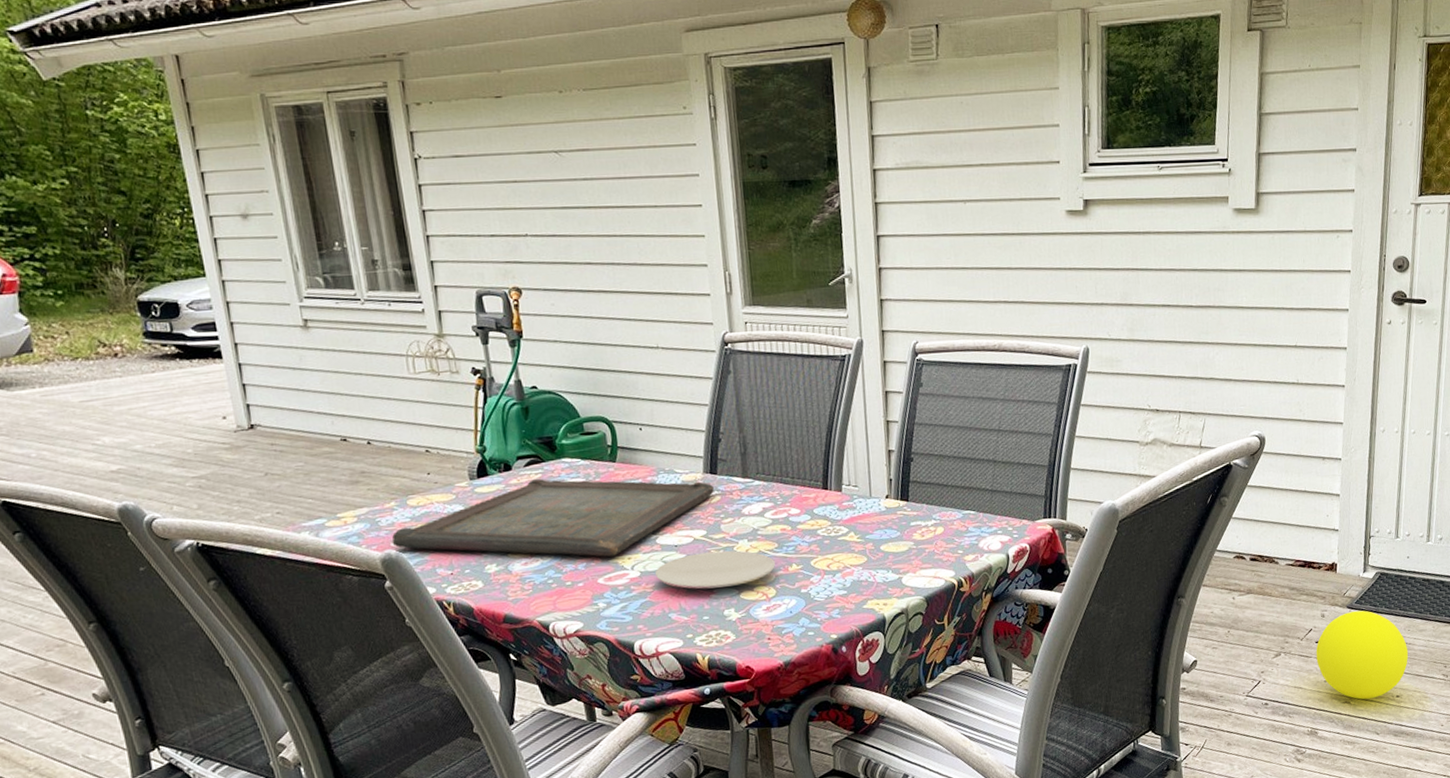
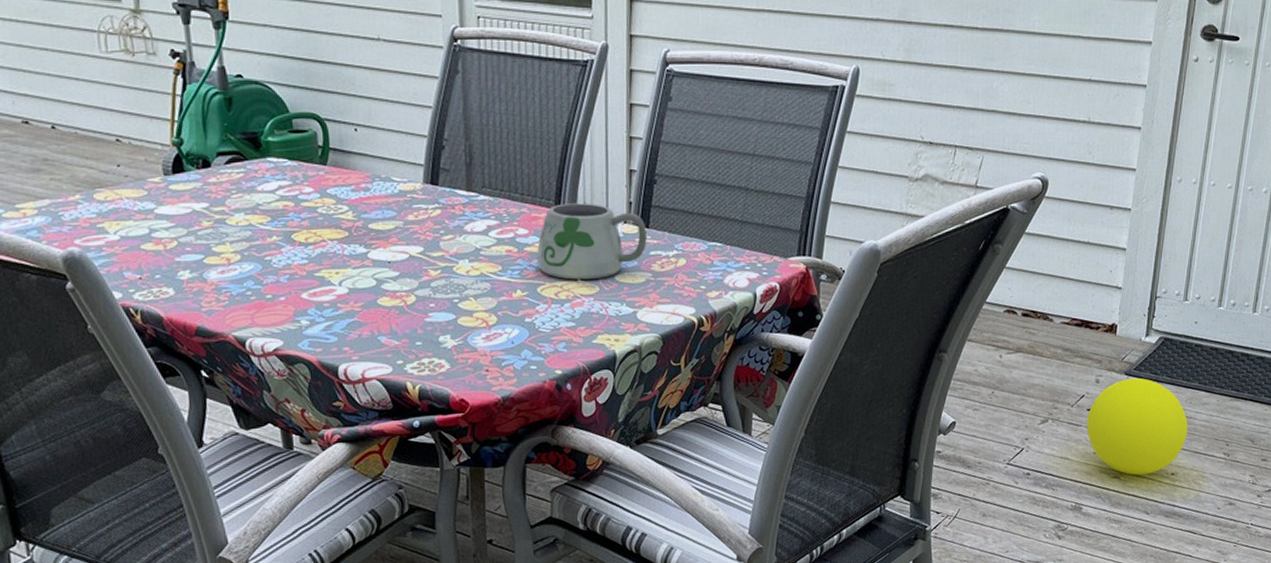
serving tray: present [392,479,714,558] -> none [75,179,434,271]
plate: present [655,550,775,589] -> none [364,270,498,312]
mug: none [808,482,908,559] -> present [536,203,647,289]

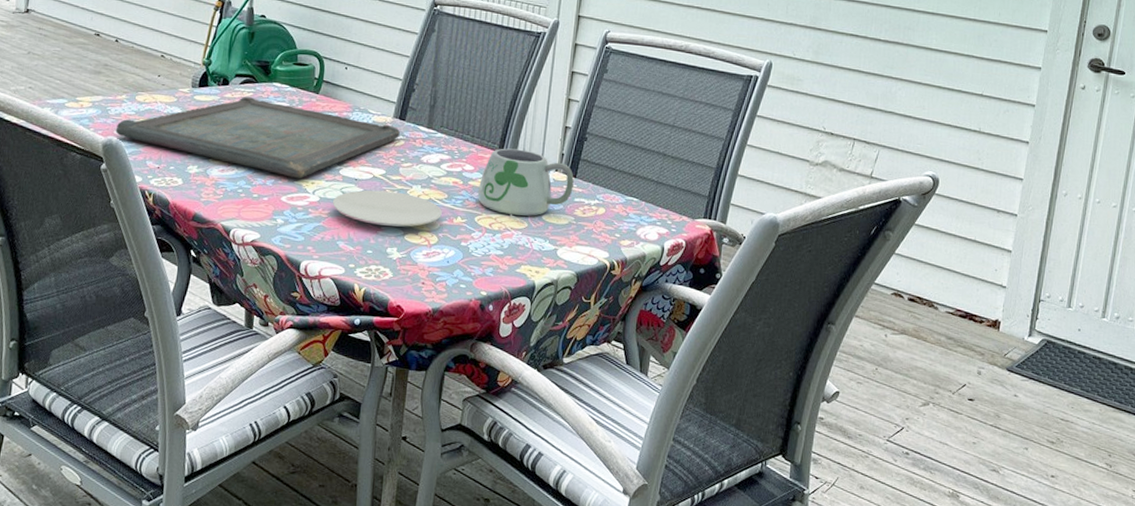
serving tray: none [75,179,434,271] -> present [115,97,400,179]
plate: none [364,270,498,312] -> present [332,190,442,227]
ball: present [1087,378,1188,476] -> none [967,375,1070,473]

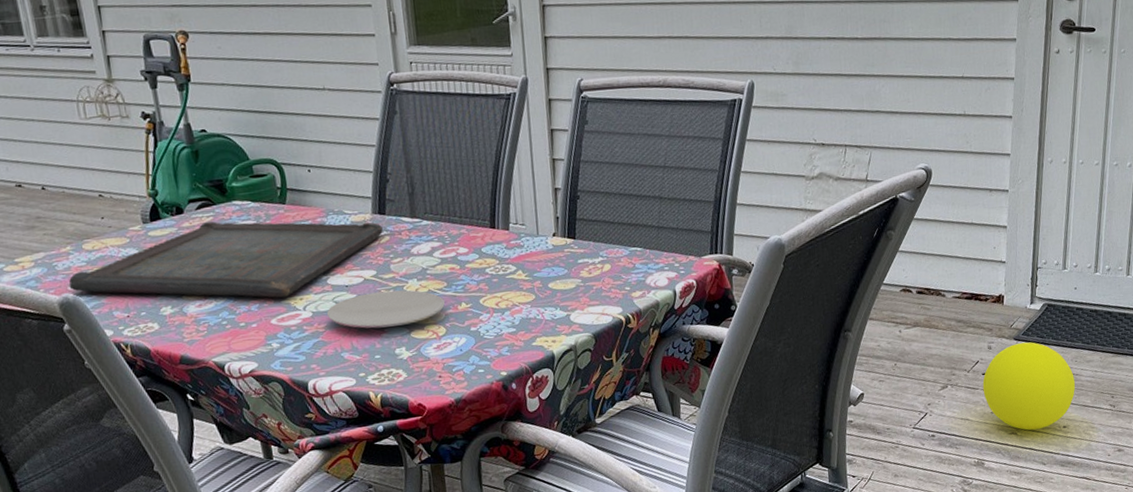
mug: present [477,148,574,224] -> none [477,220,575,297]
ball: none [967,375,1070,473] -> present [982,342,1076,430]

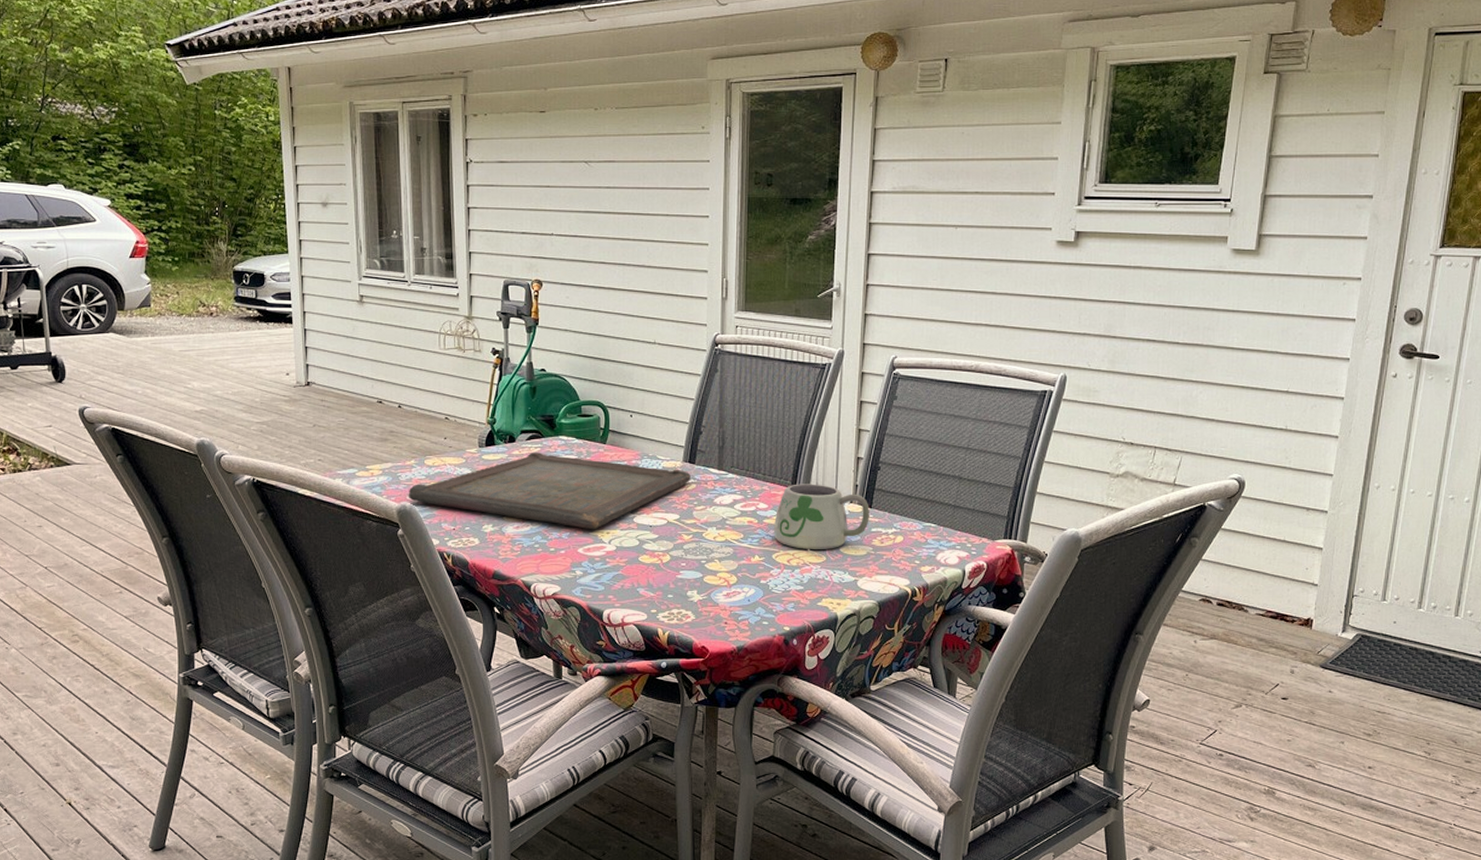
plate: present [326,290,445,329] -> none [629,535,739,569]
mug: none [477,220,575,297] -> present [773,484,869,558]
ball: present [982,342,1076,430] -> none [1281,672,1387,766]

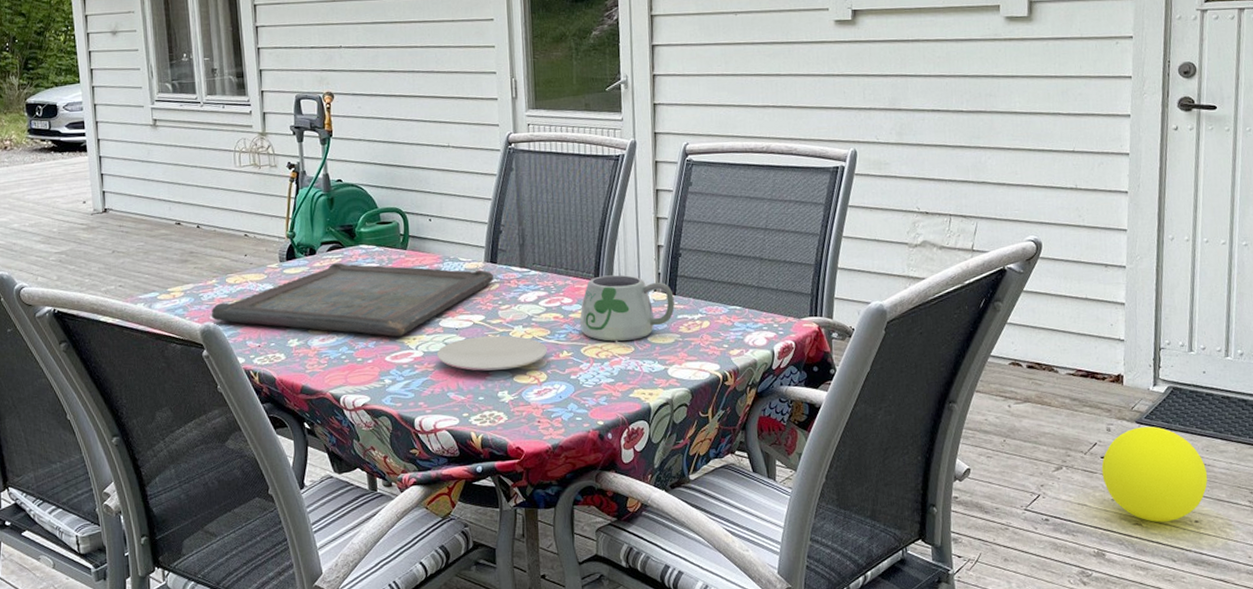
plate: none [629,535,739,569] -> present [436,335,547,371]
ball: none [1281,672,1387,766] -> present [1101,426,1208,523]

